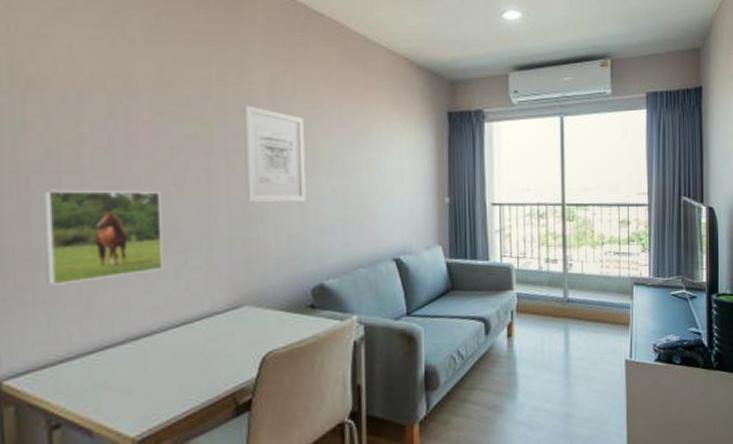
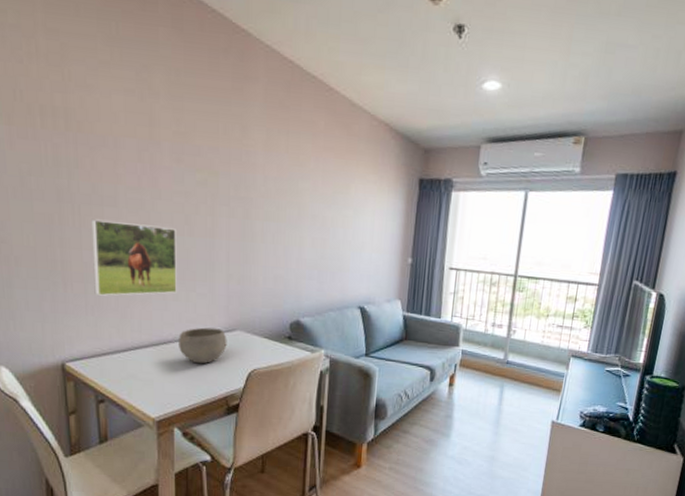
bowl: none [166,307,232,356] -> present [179,327,227,364]
wall art: present [244,105,307,202] -> none [242,158,293,249]

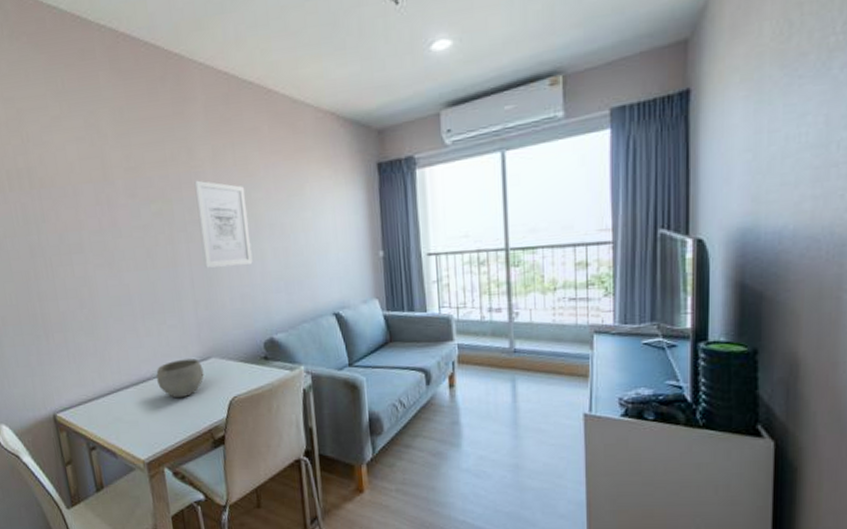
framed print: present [91,218,177,296] -> none [62,264,149,343]
wall art: none [242,158,293,249] -> present [194,180,253,268]

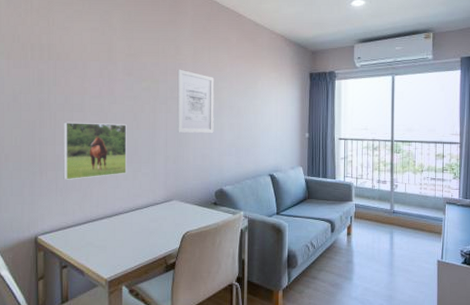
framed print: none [62,264,149,343] -> present [63,122,127,180]
bowl: present [156,358,204,398] -> none [127,200,166,230]

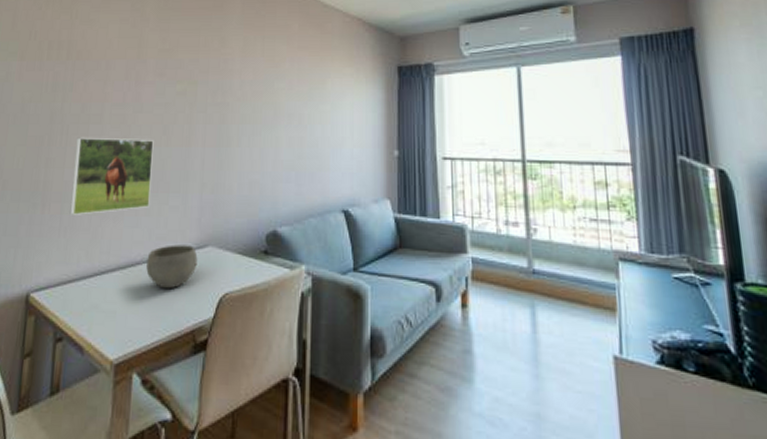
bowl: none [127,200,166,230] -> present [146,245,198,289]
wall art: present [177,69,214,133] -> none [218,66,269,151]

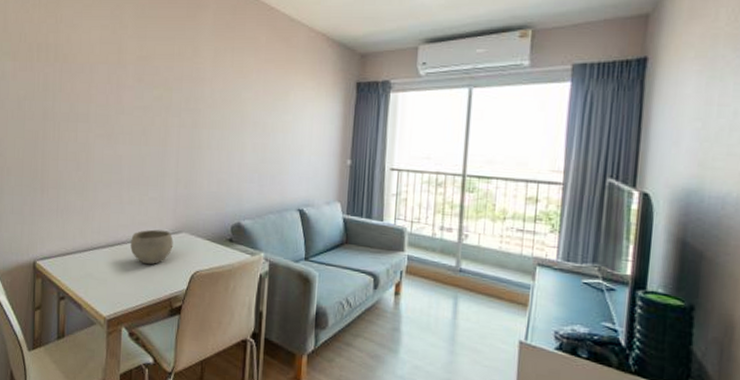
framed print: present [69,137,154,215] -> none [65,133,135,201]

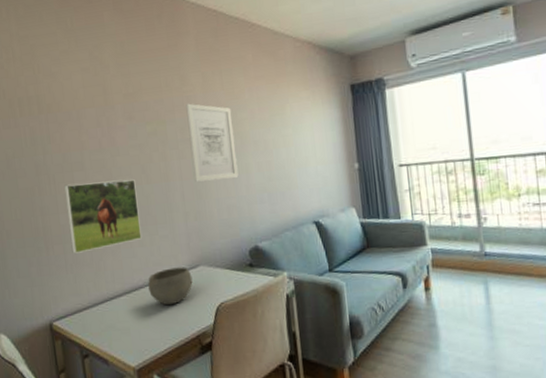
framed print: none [65,133,135,201] -> present [64,179,142,254]
wall art: none [190,75,237,154] -> present [185,103,239,182]

